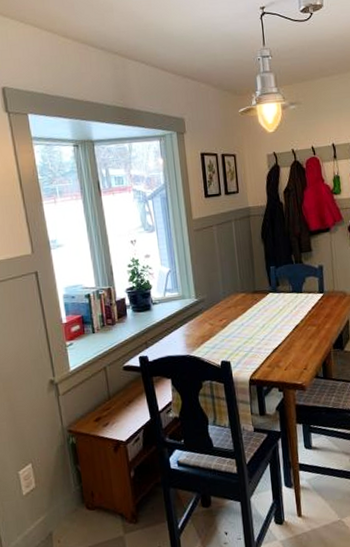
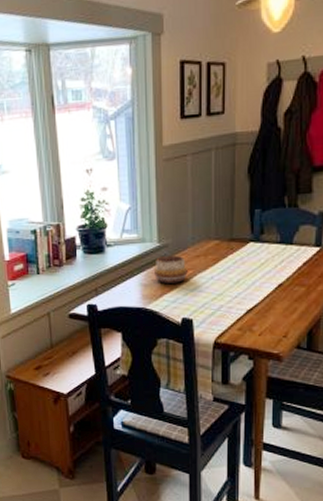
decorative bowl: none [194,308,222,333] -> present [154,255,188,283]

